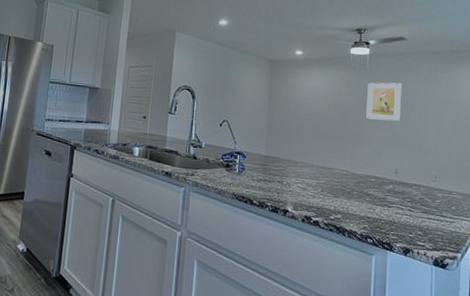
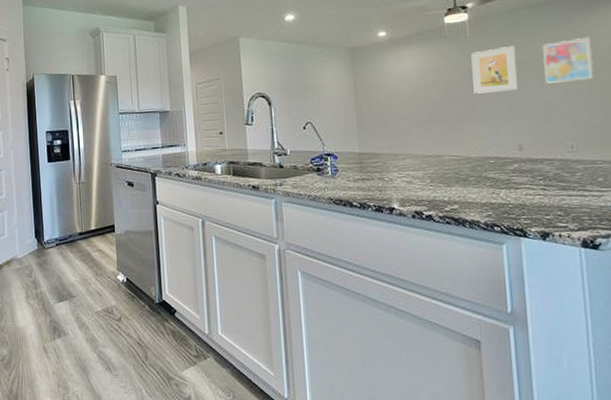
wall art: none [421,86,458,122] -> present [543,36,593,83]

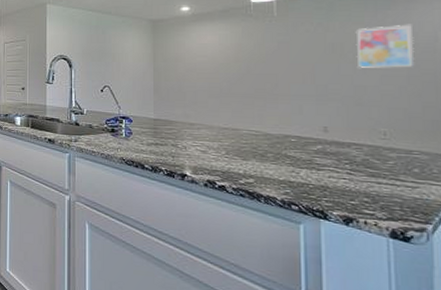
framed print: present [471,45,517,94] -> none [277,27,326,73]

